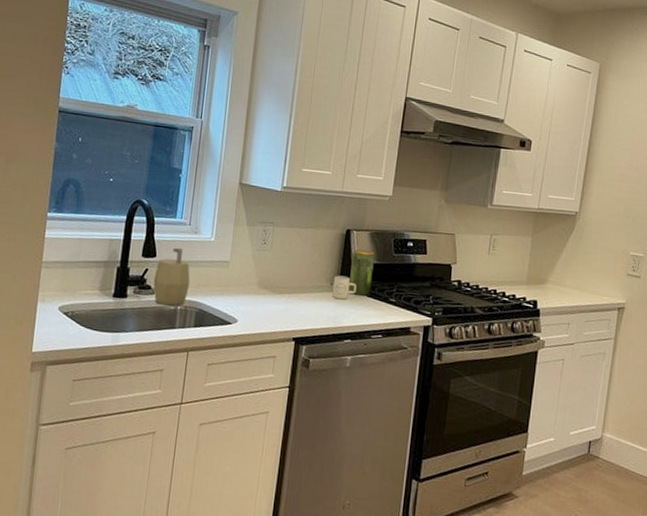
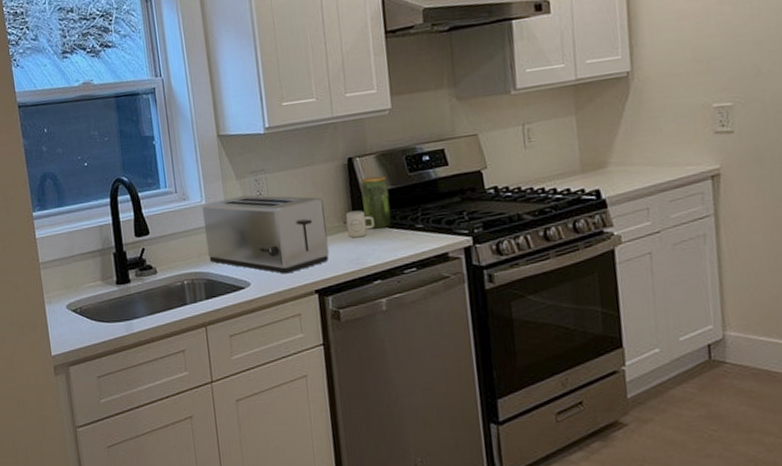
soap dispenser: present [153,247,191,306] -> none [152,218,192,283]
toaster: none [205,240,318,319] -> present [201,194,329,274]

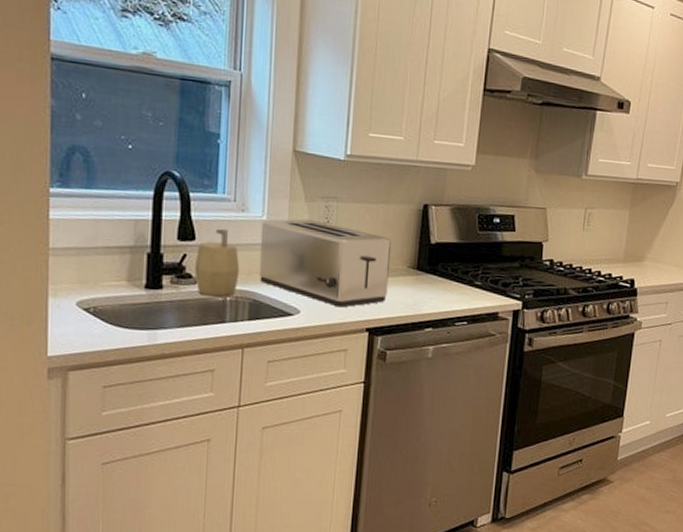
soap dispenser: none [152,218,192,283] -> present [194,228,240,297]
mug: present [345,210,375,238] -> none [409,257,437,284]
jar: present [361,175,393,229] -> none [428,227,457,279]

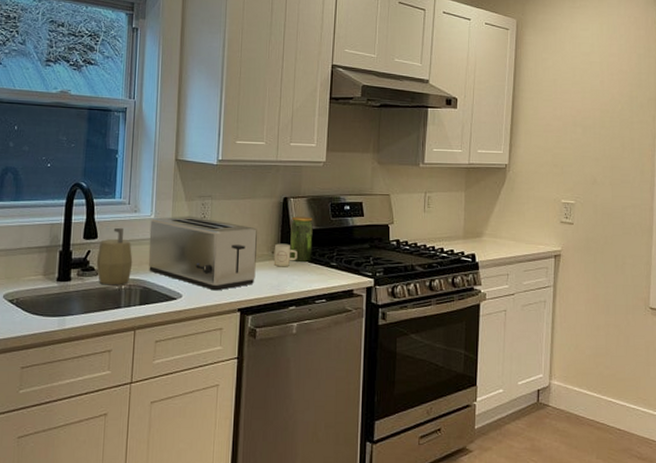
mug: none [409,257,437,284] -> present [273,243,297,267]
jar: none [428,227,457,279] -> present [290,216,313,262]

